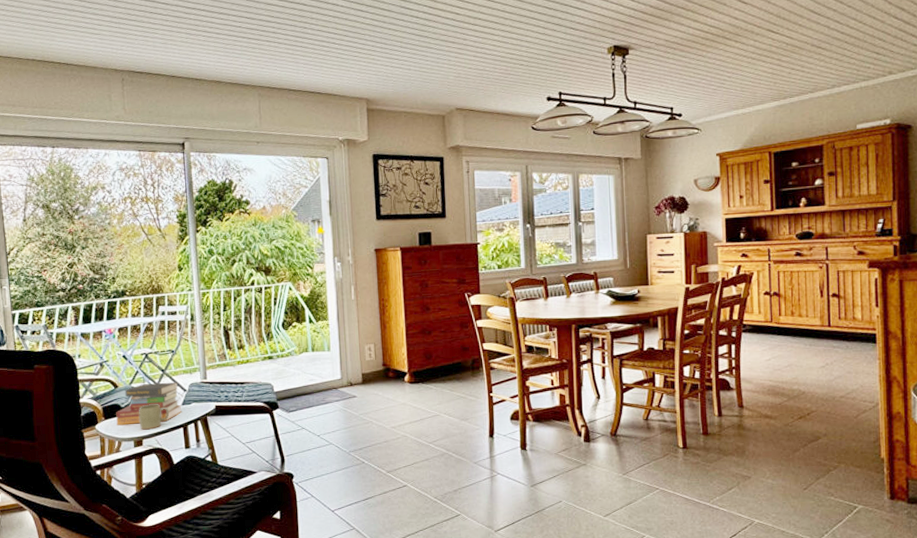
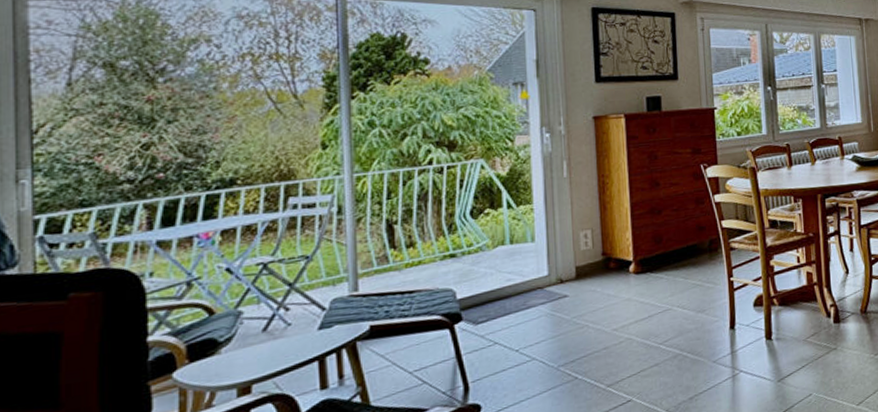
books: present [116,382,182,426] -> none [209,298,318,369]
mug: present [138,404,170,430] -> none [246,331,298,371]

